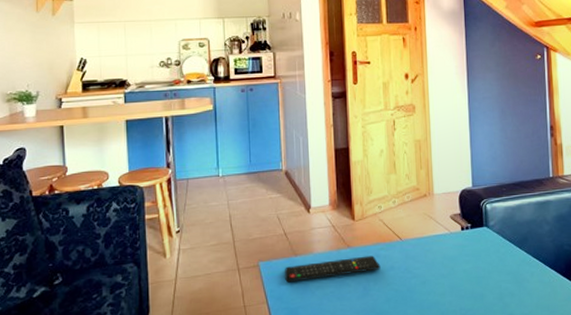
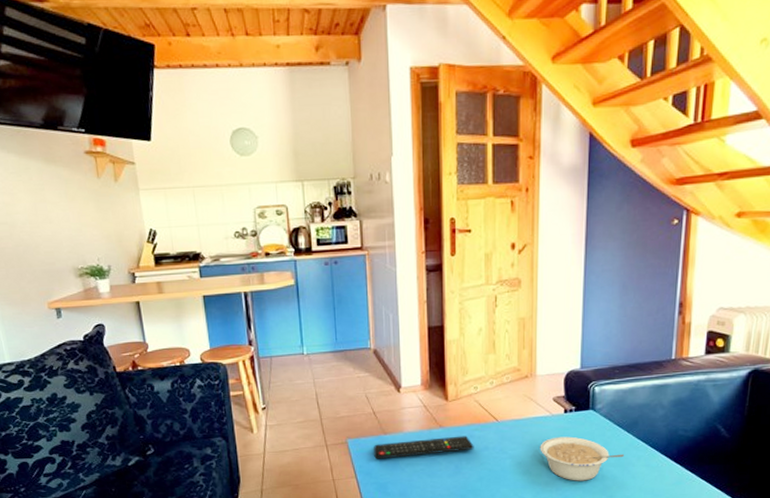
legume: none [441,254,518,300] -> present [540,436,624,481]

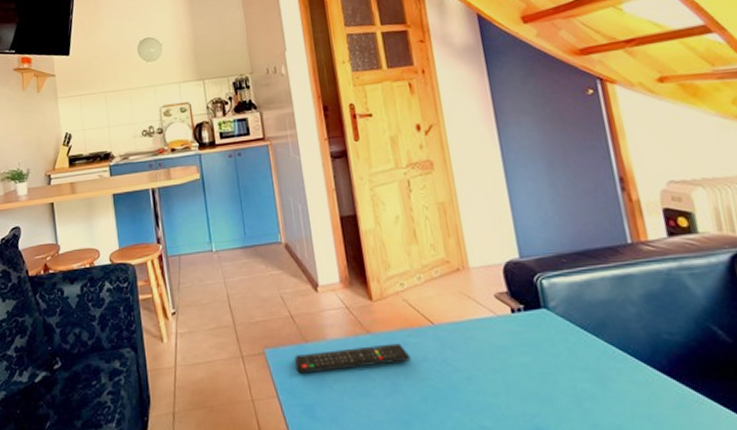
legume: present [540,436,624,481] -> none [490,343,599,403]

